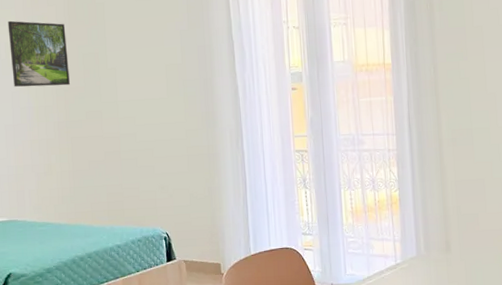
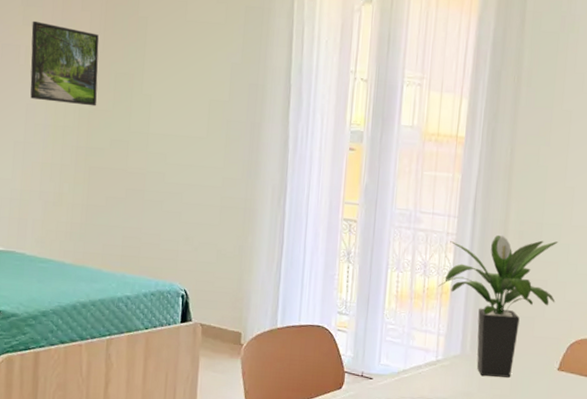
potted plant: none [387,143,494,273] -> present [438,235,558,378]

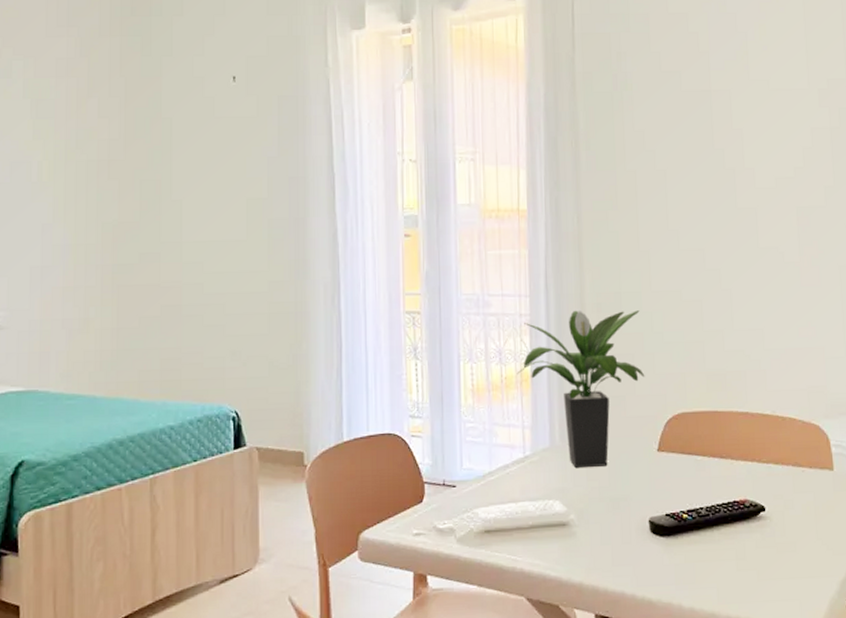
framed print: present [30,20,99,106] -> none [43,133,122,219]

